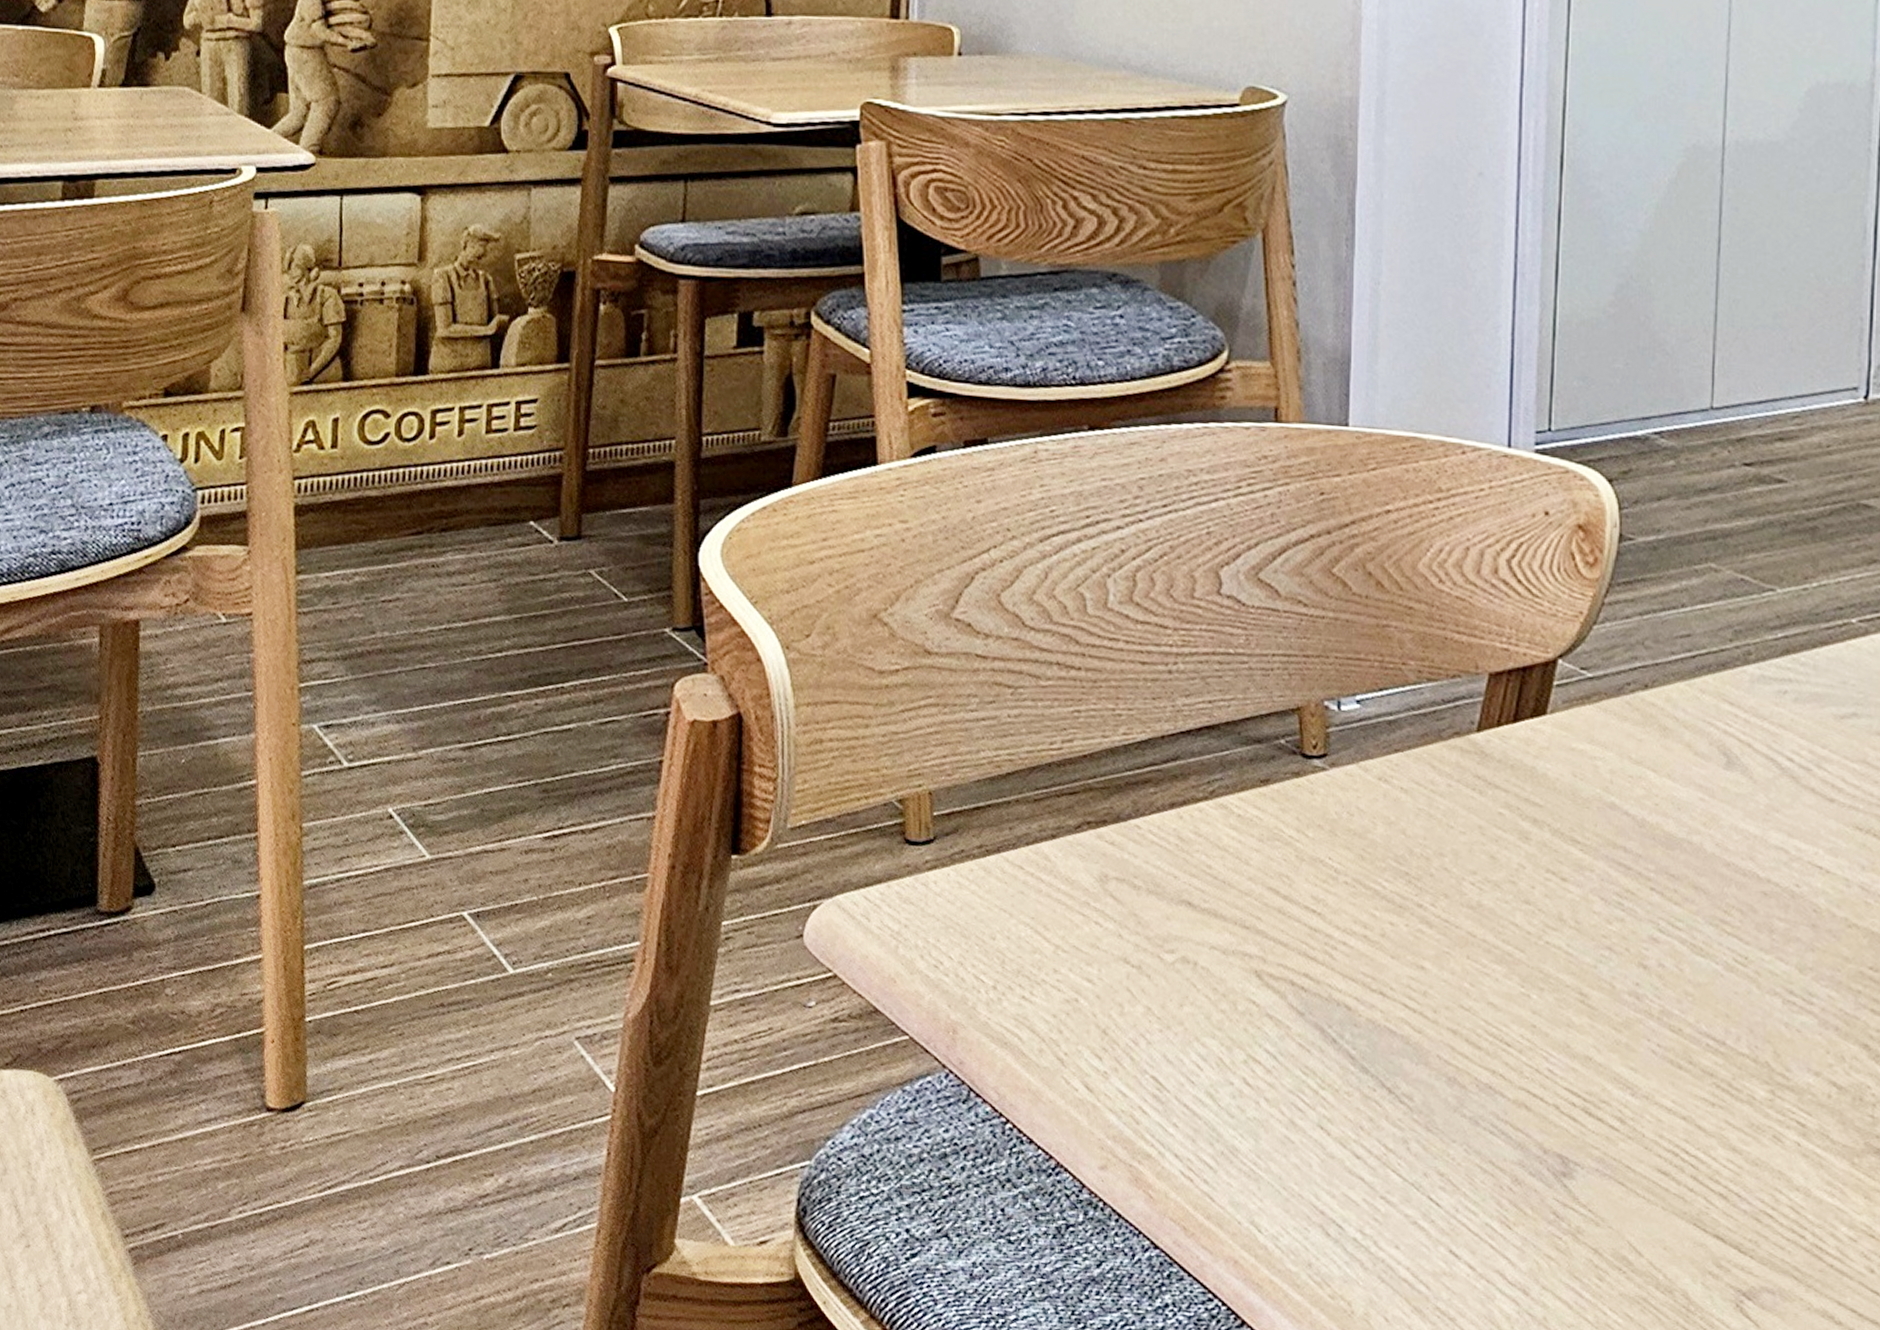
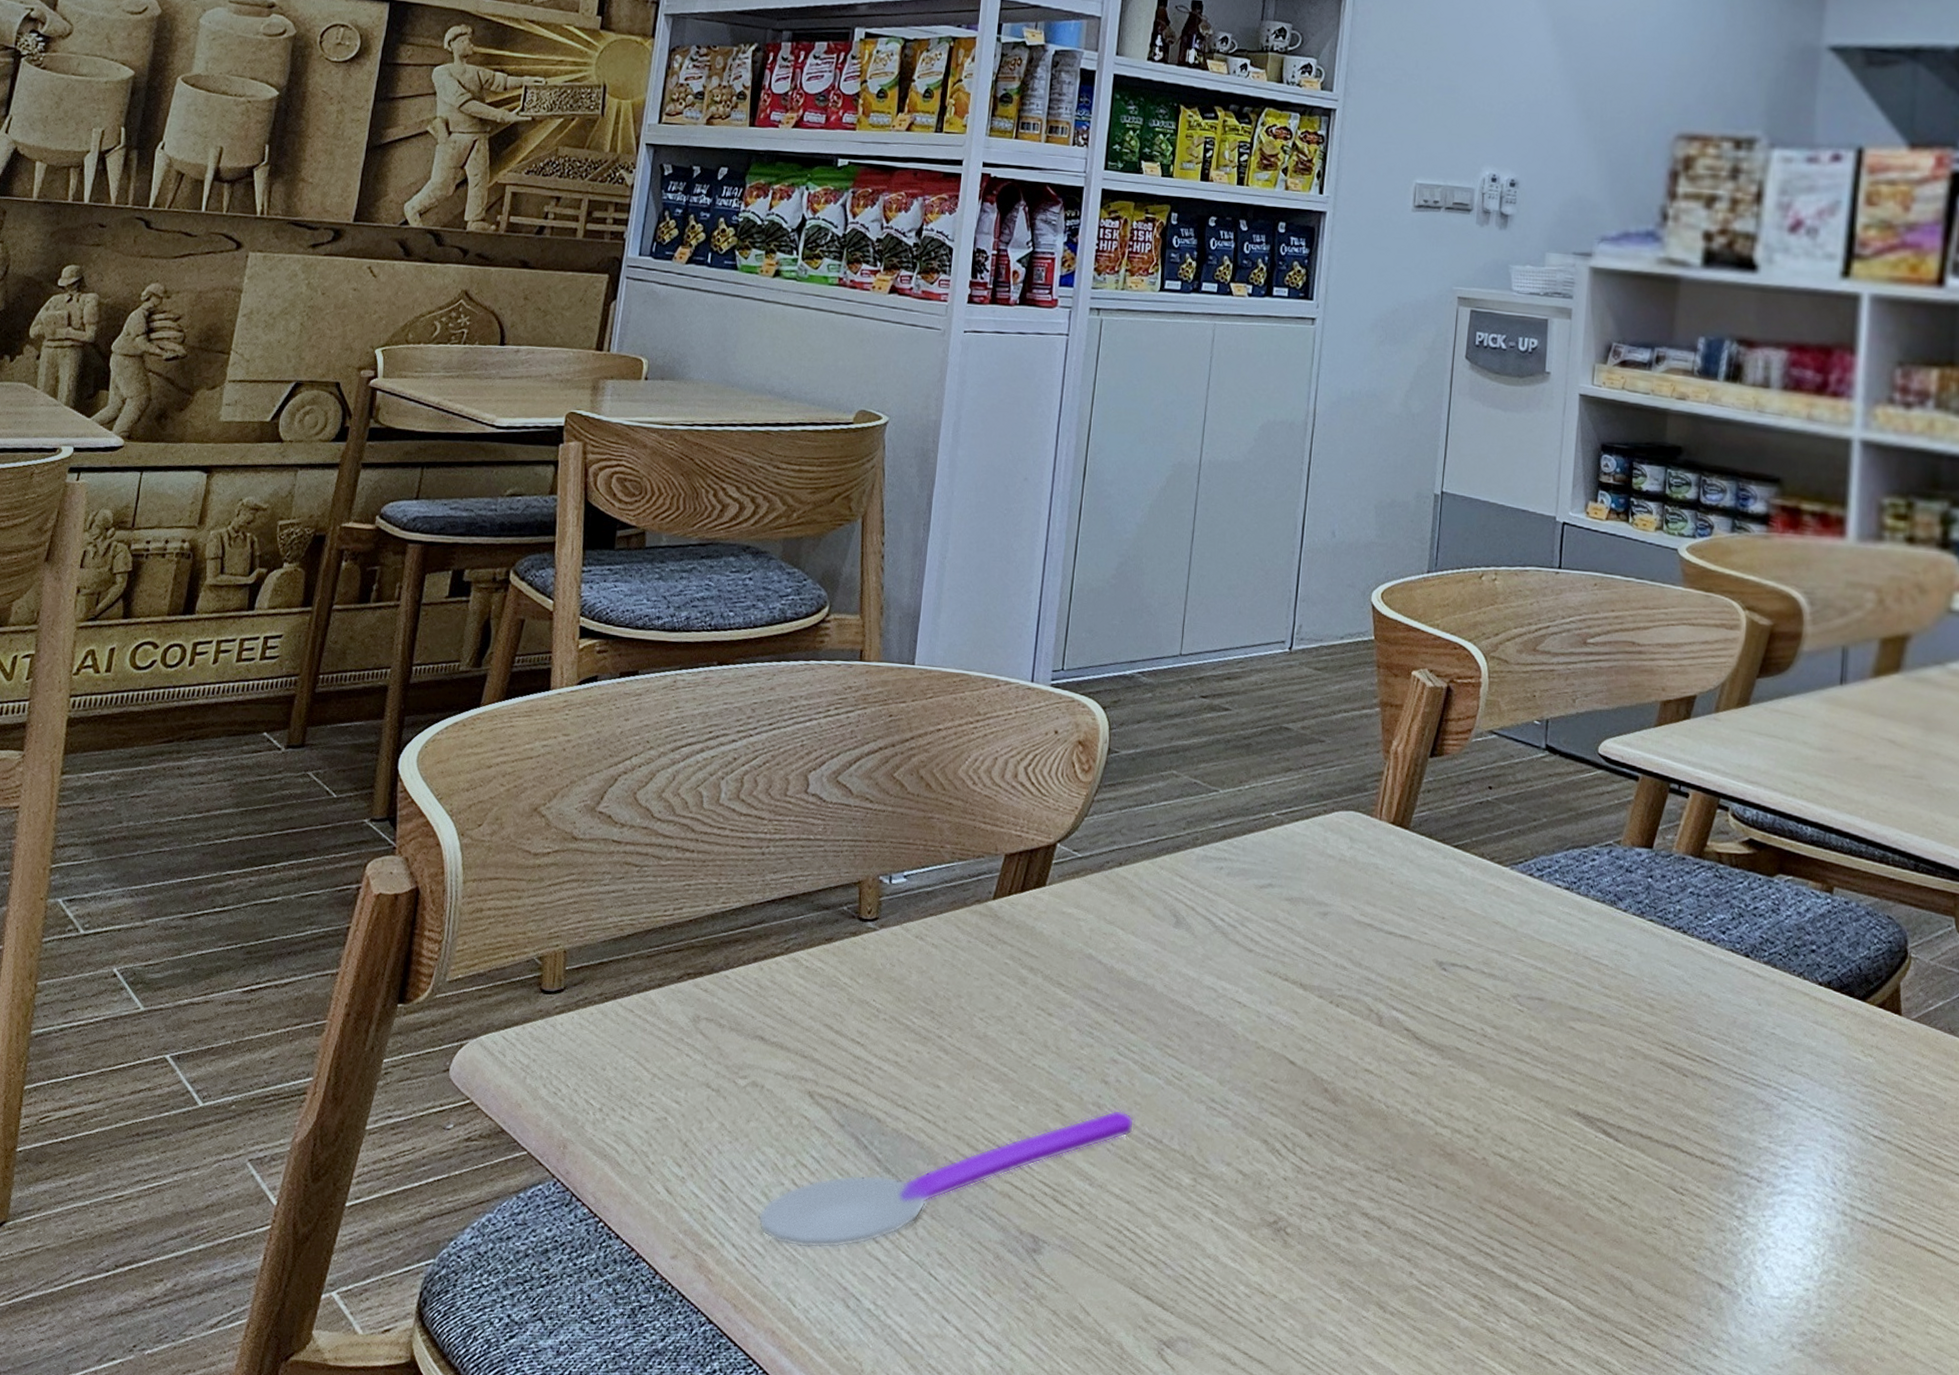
spoon: none [1204,1001,1687,1164] -> present [757,1109,1135,1249]

